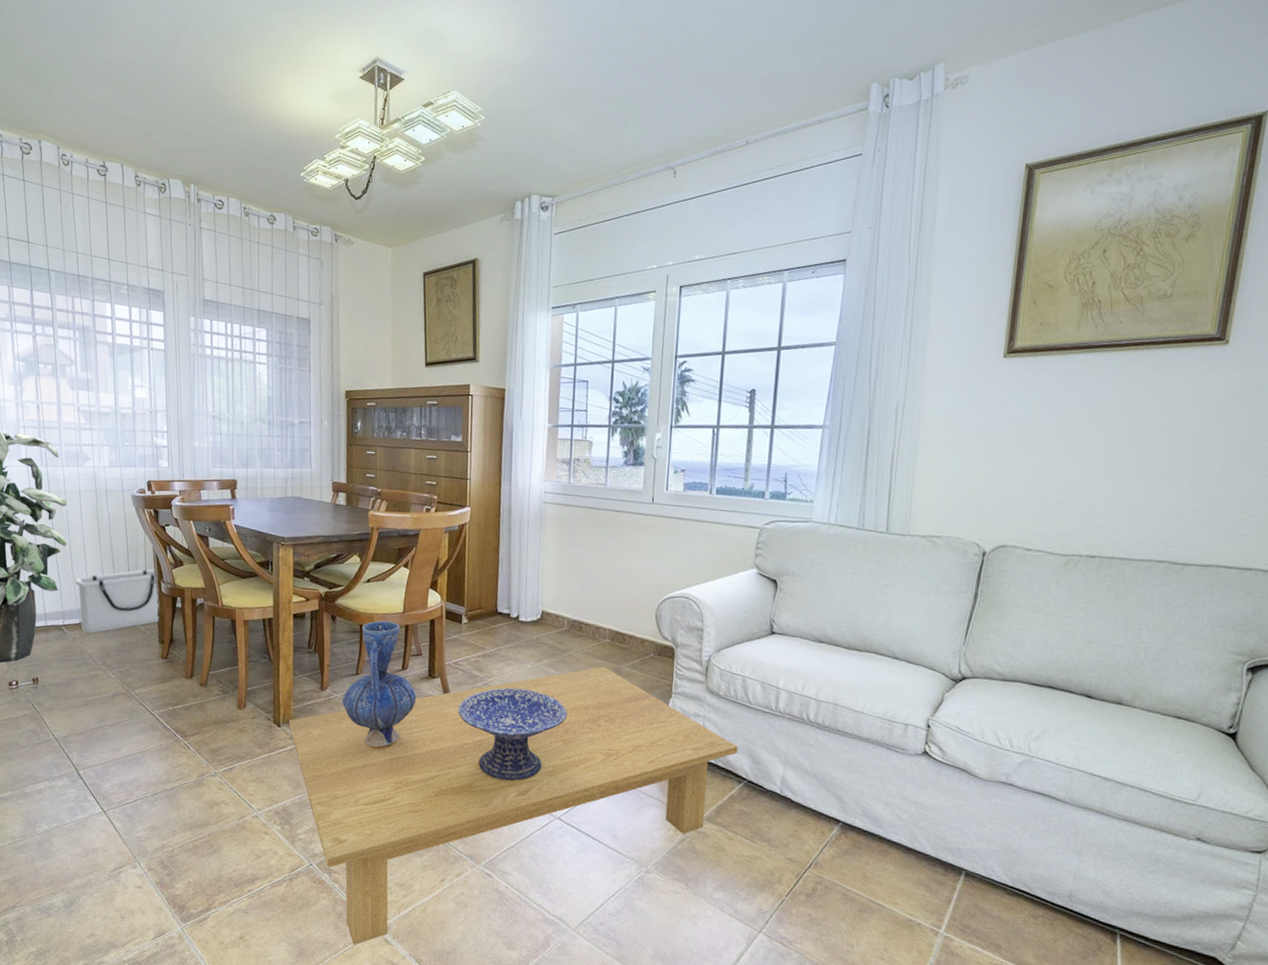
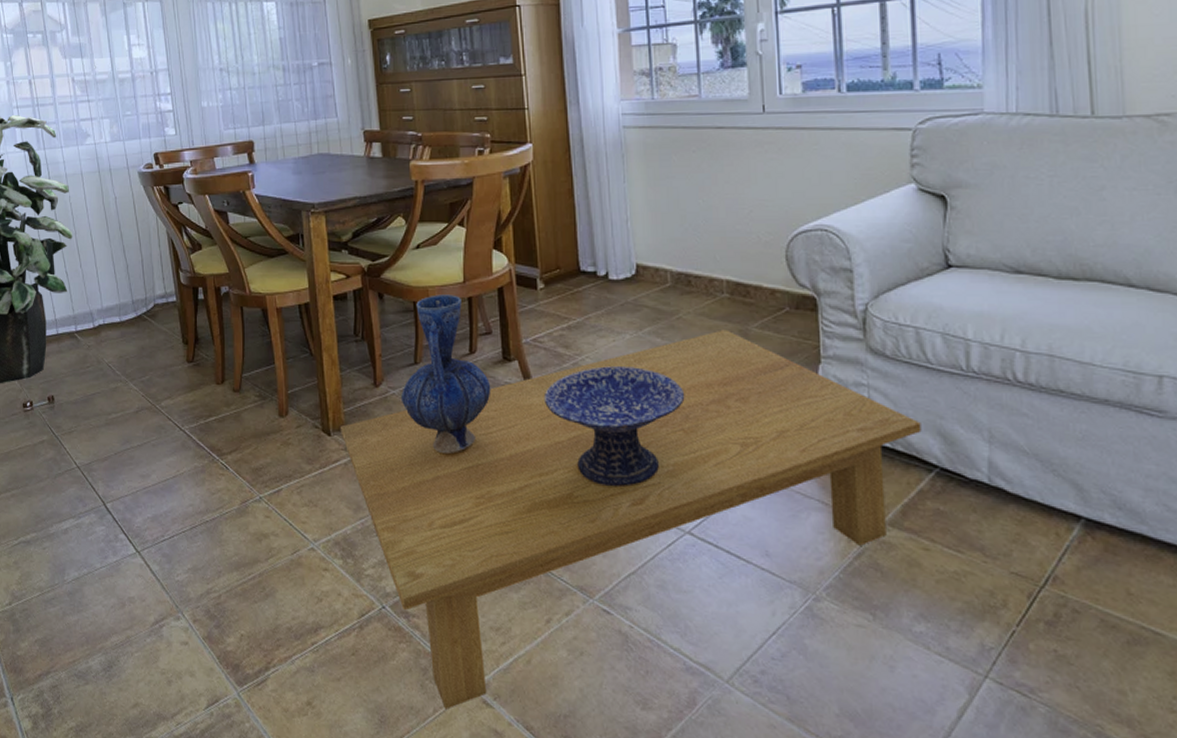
storage bin: present [75,569,159,633] -> none [85,256,181,338]

